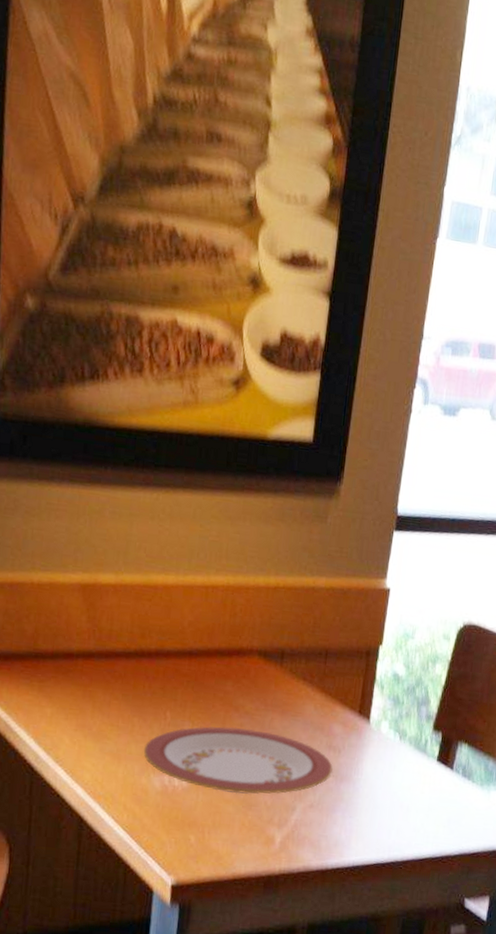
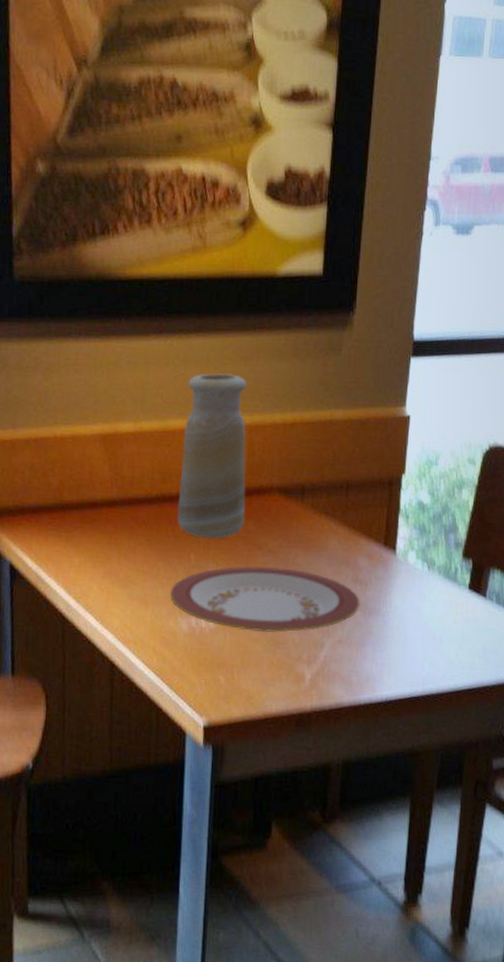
vase: none [154,530,232,698] -> present [177,373,247,540]

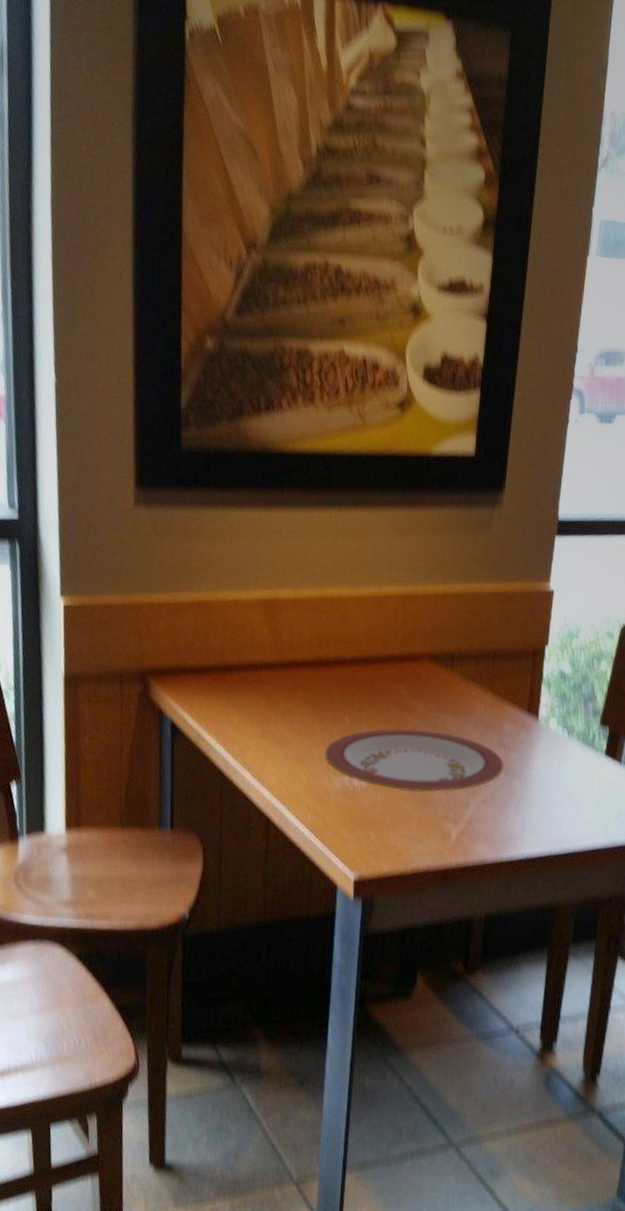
vase: present [177,373,247,540] -> none [333,544,402,703]

